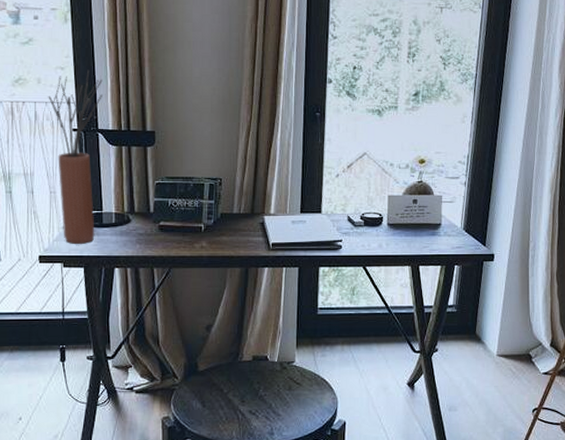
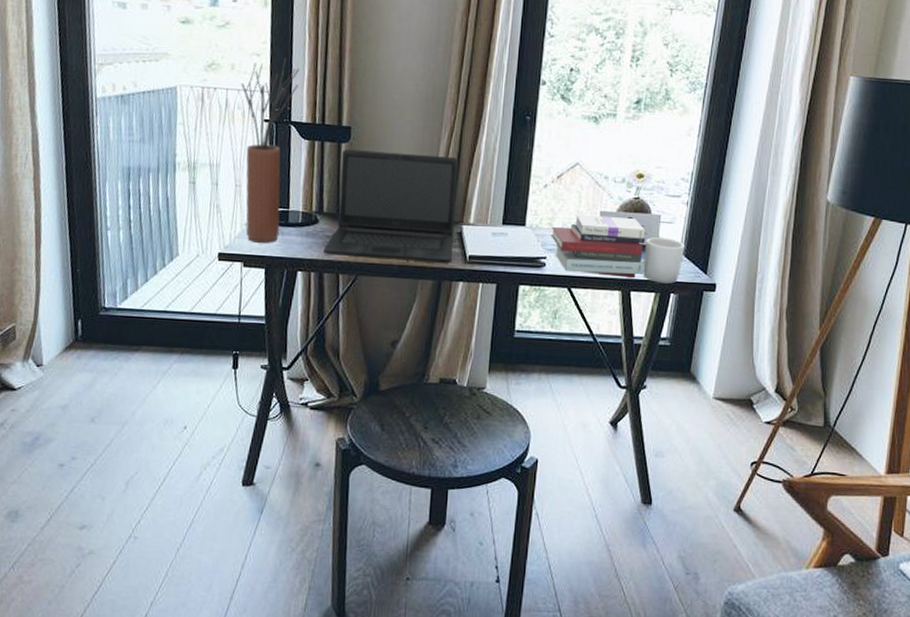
laptop: none [138,152,257,252] -> present [323,149,459,263]
books: none [345,199,430,253] -> present [551,214,646,278]
mug: none [429,216,465,257] -> present [643,237,685,284]

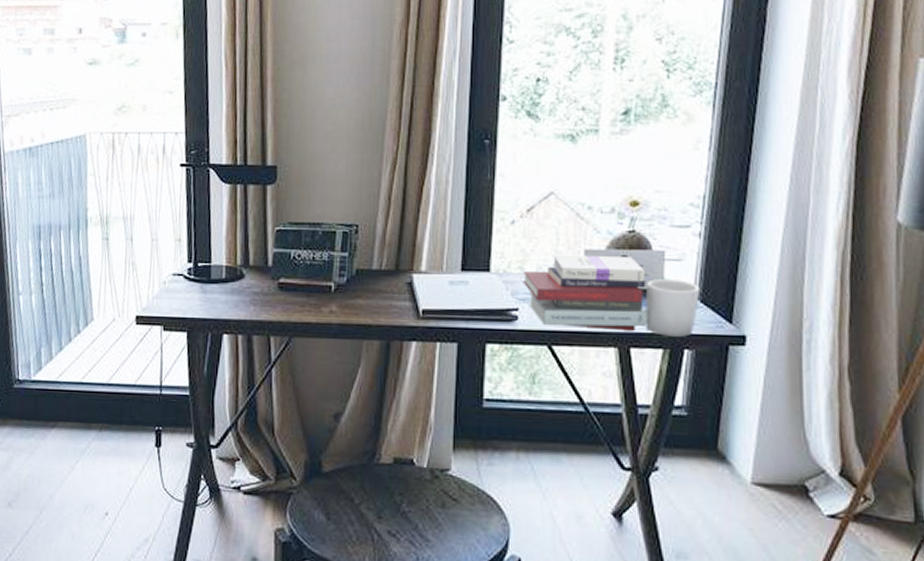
vase: present [241,57,300,243] -> none [153,93,217,303]
laptop: present [323,149,459,263] -> none [251,192,404,320]

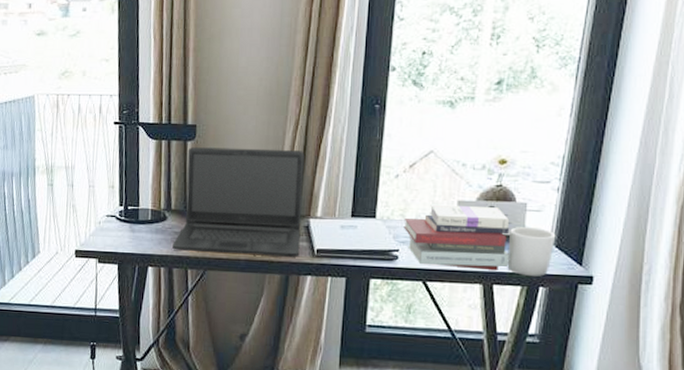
laptop: none [251,192,404,320] -> present [172,147,305,257]

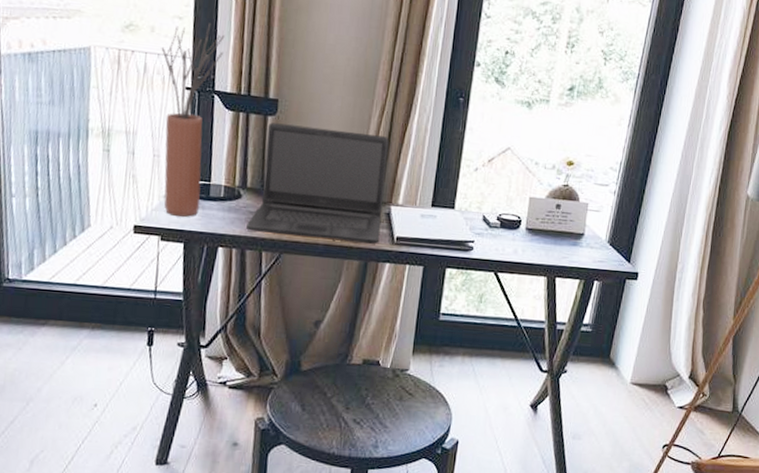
vase: none [92,61,146,240] -> present [161,22,225,217]
books: present [403,204,510,270] -> none [479,198,573,264]
mug: present [507,227,556,276] -> none [568,225,611,271]

